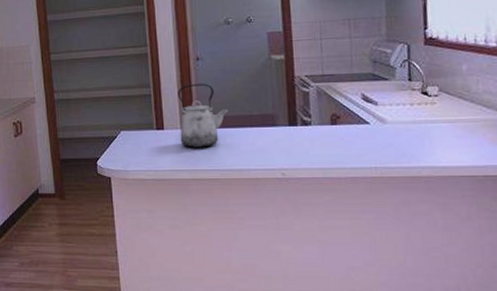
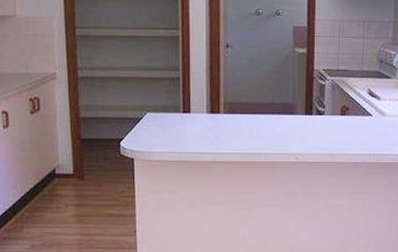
kettle: present [178,83,230,148] -> none [205,70,254,132]

